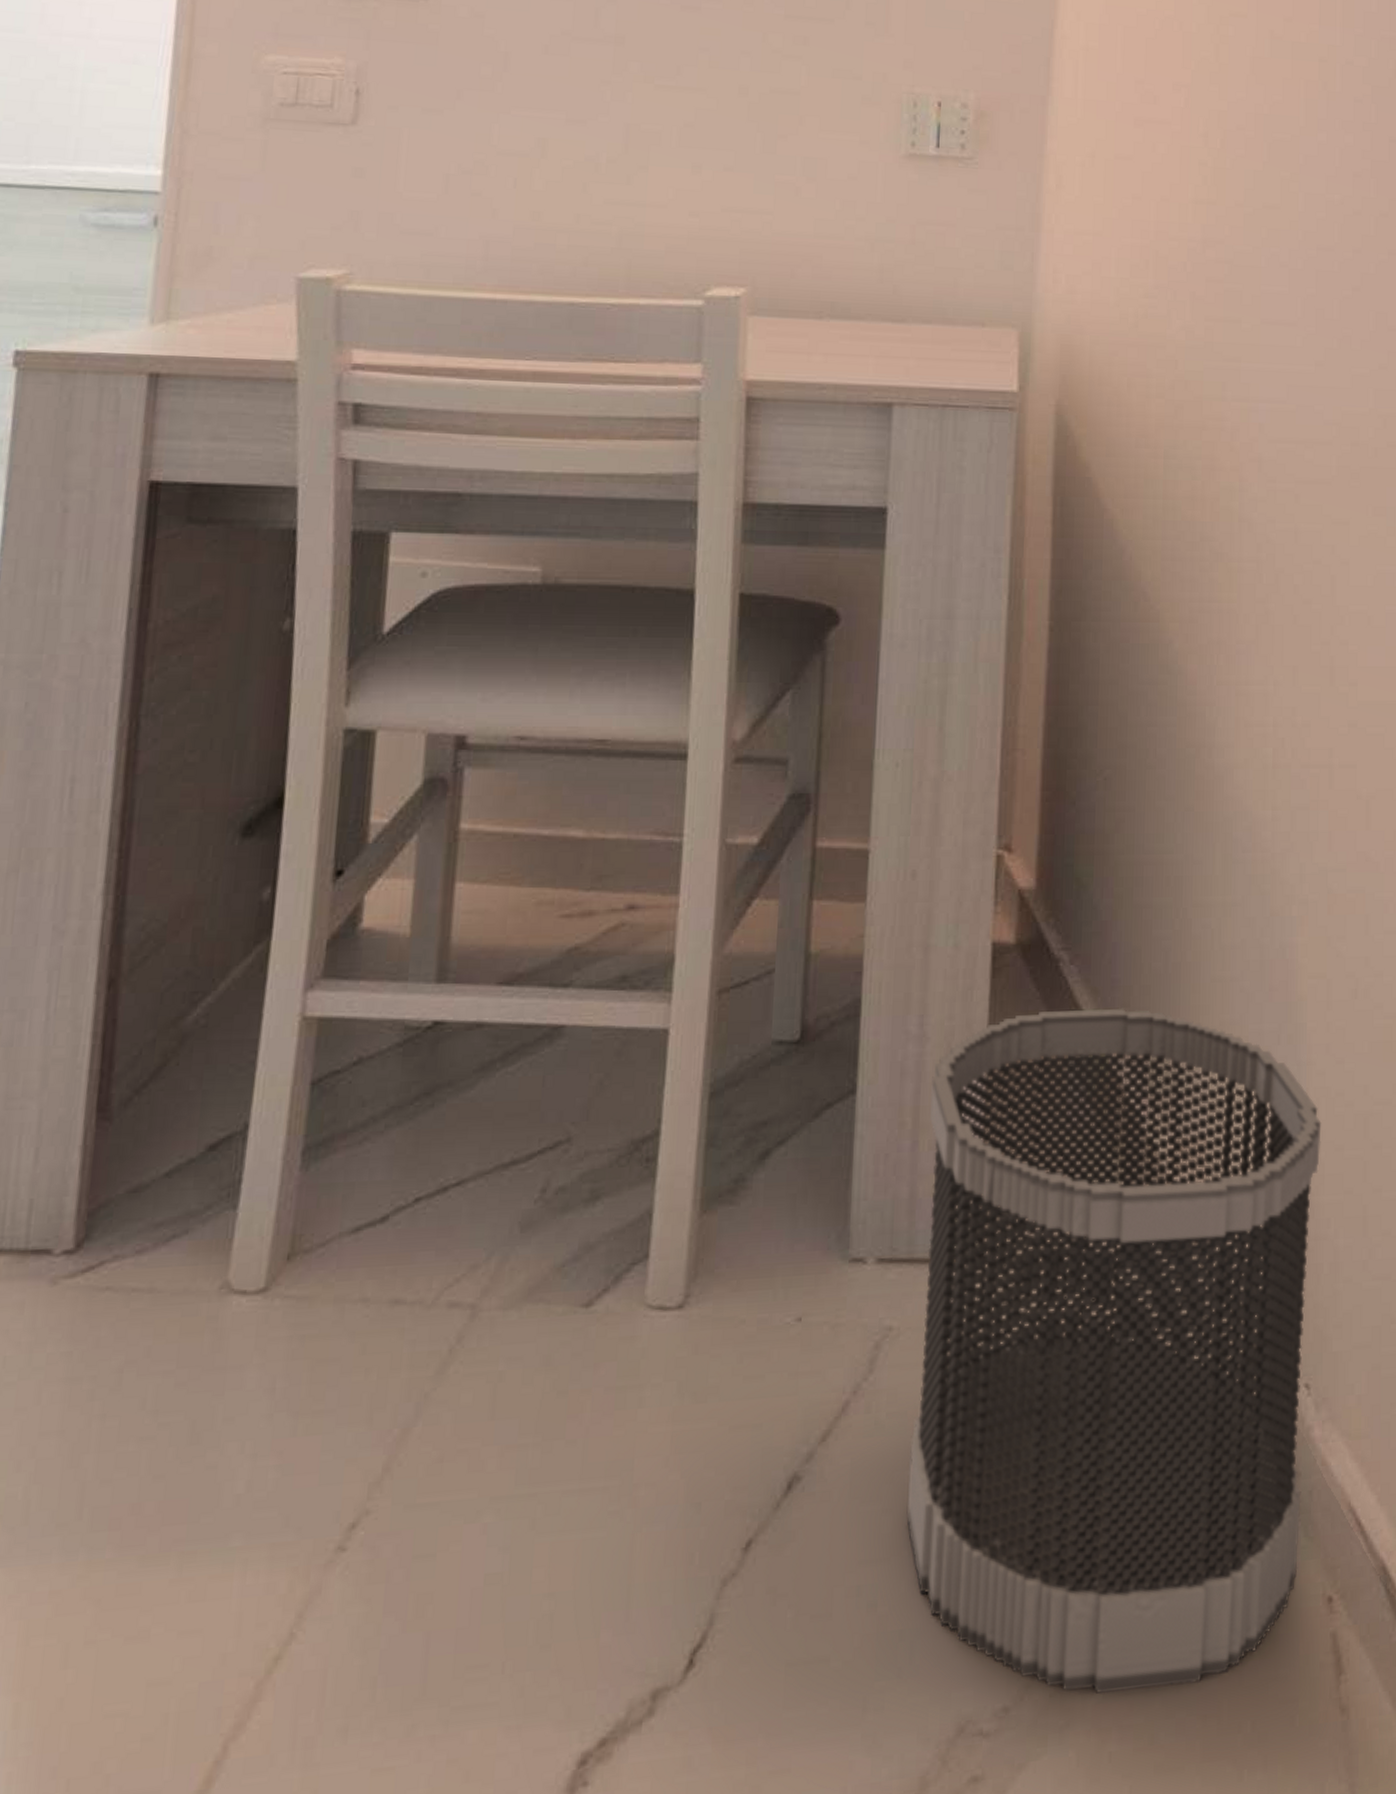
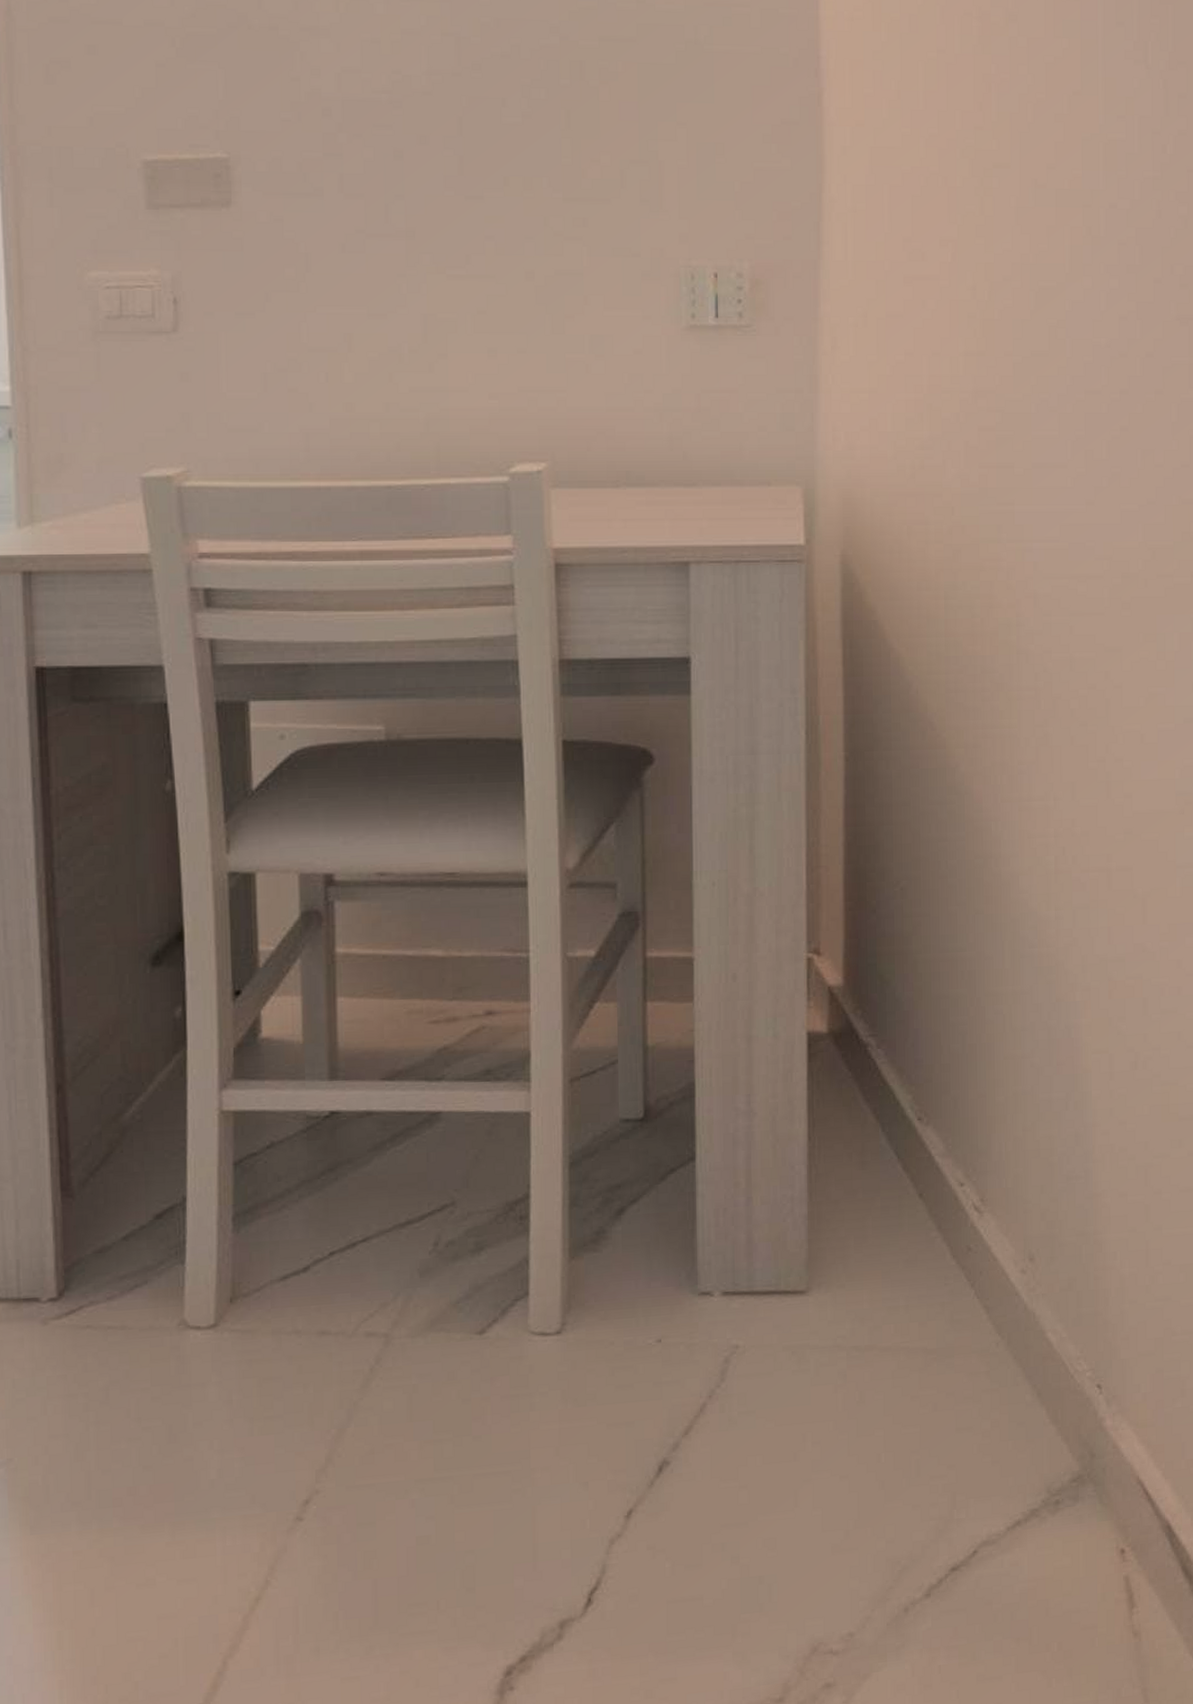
wastebasket: present [906,1007,1321,1694] -> none [759,1083,1107,1623]

